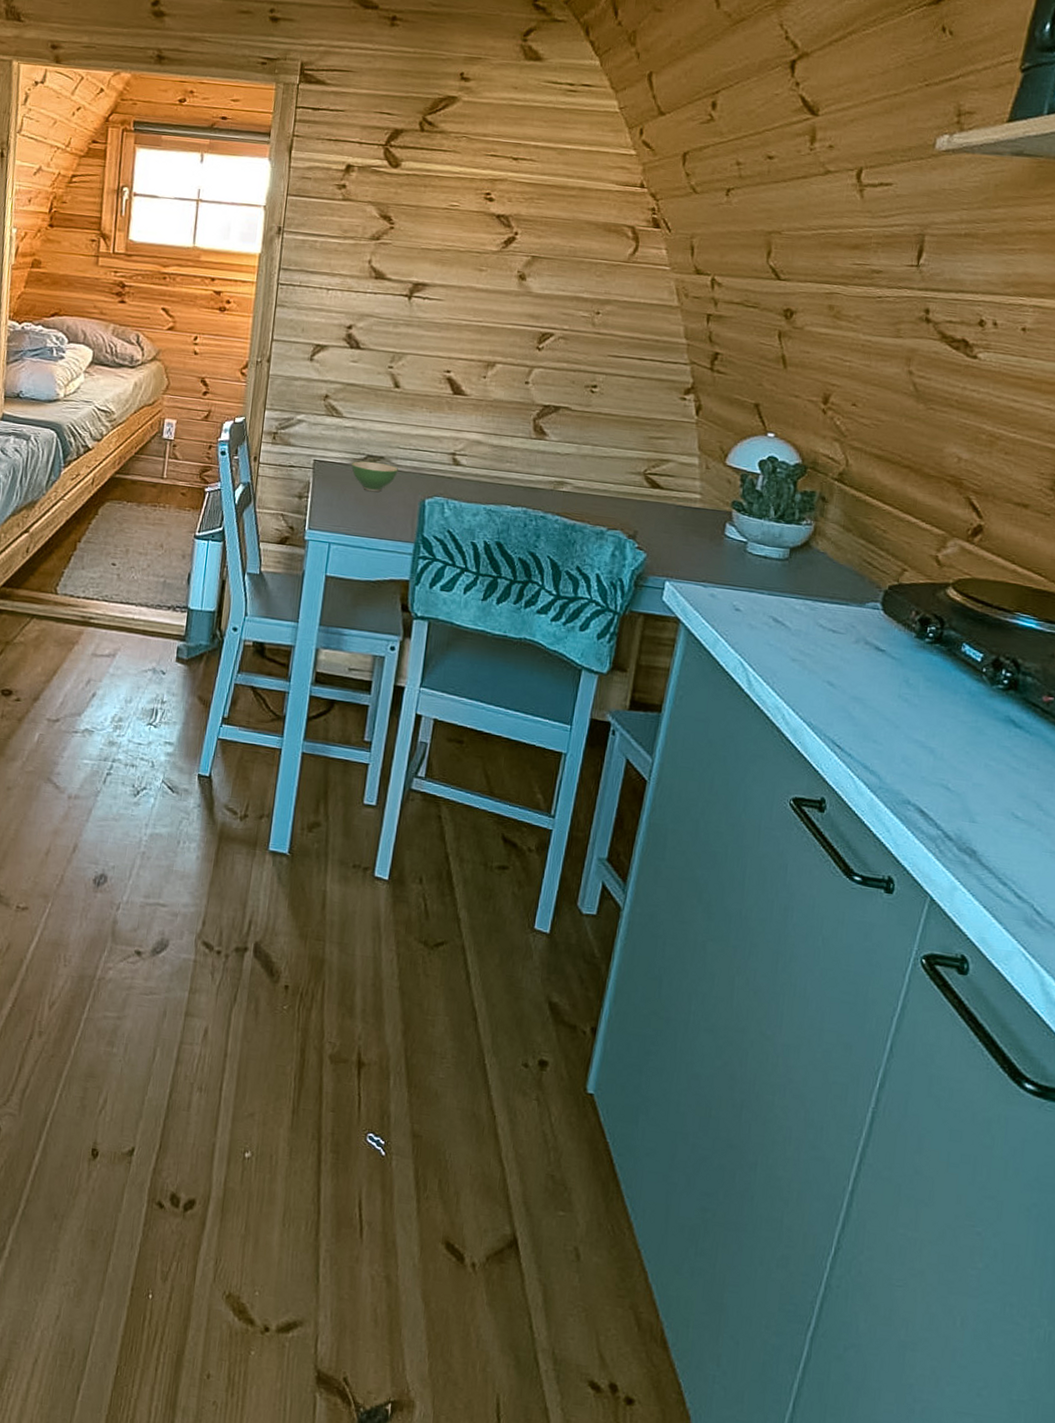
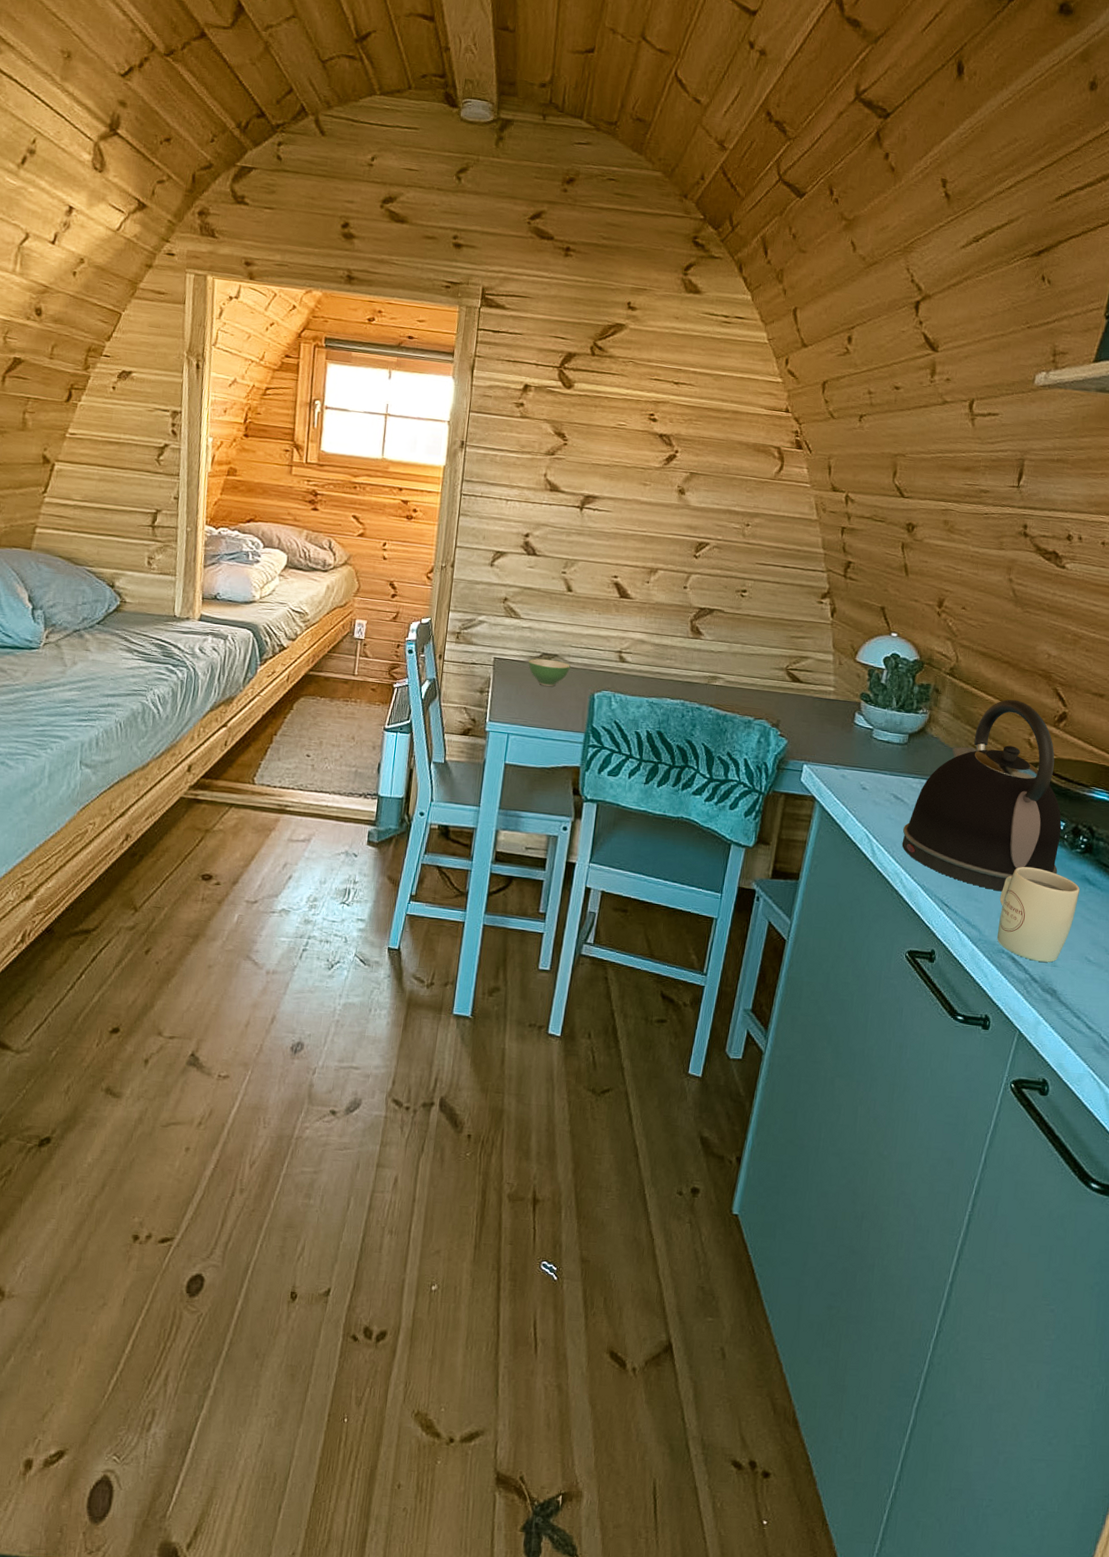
kettle: none [783,509,979,733] -> present [902,699,1062,892]
mug: none [901,703,1003,818] -> present [997,866,1080,963]

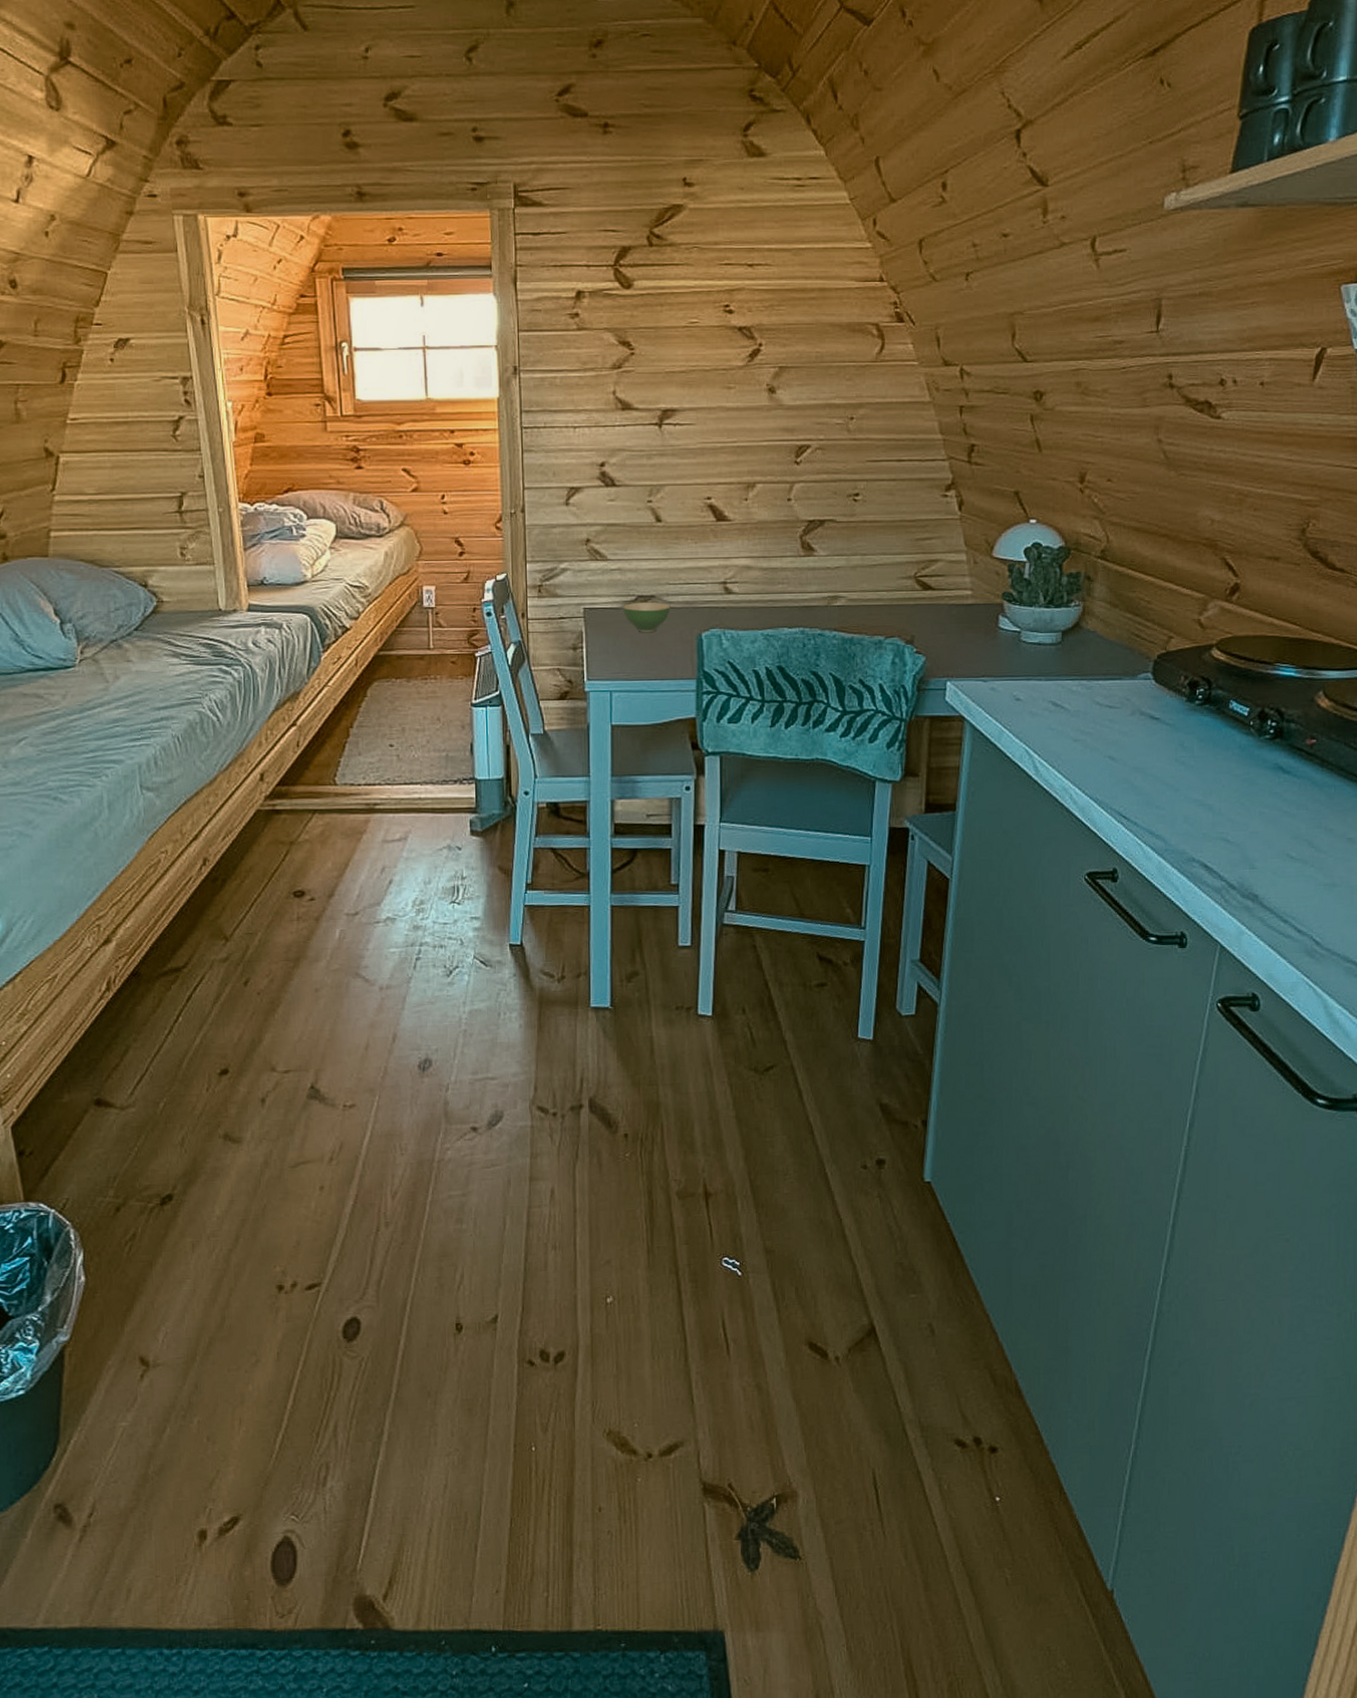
kettle: present [902,699,1062,892] -> none [1067,576,1246,794]
mug: present [997,866,1080,963] -> none [1184,762,1273,866]

